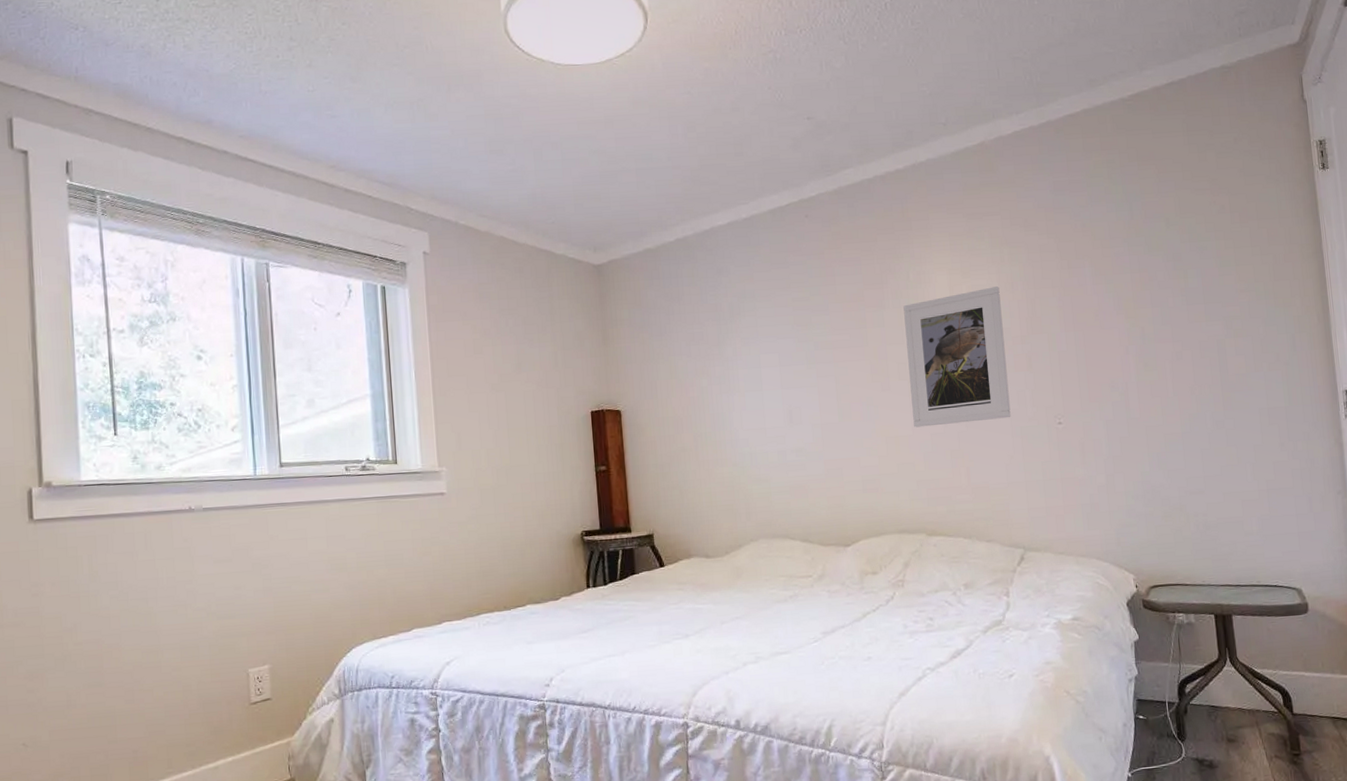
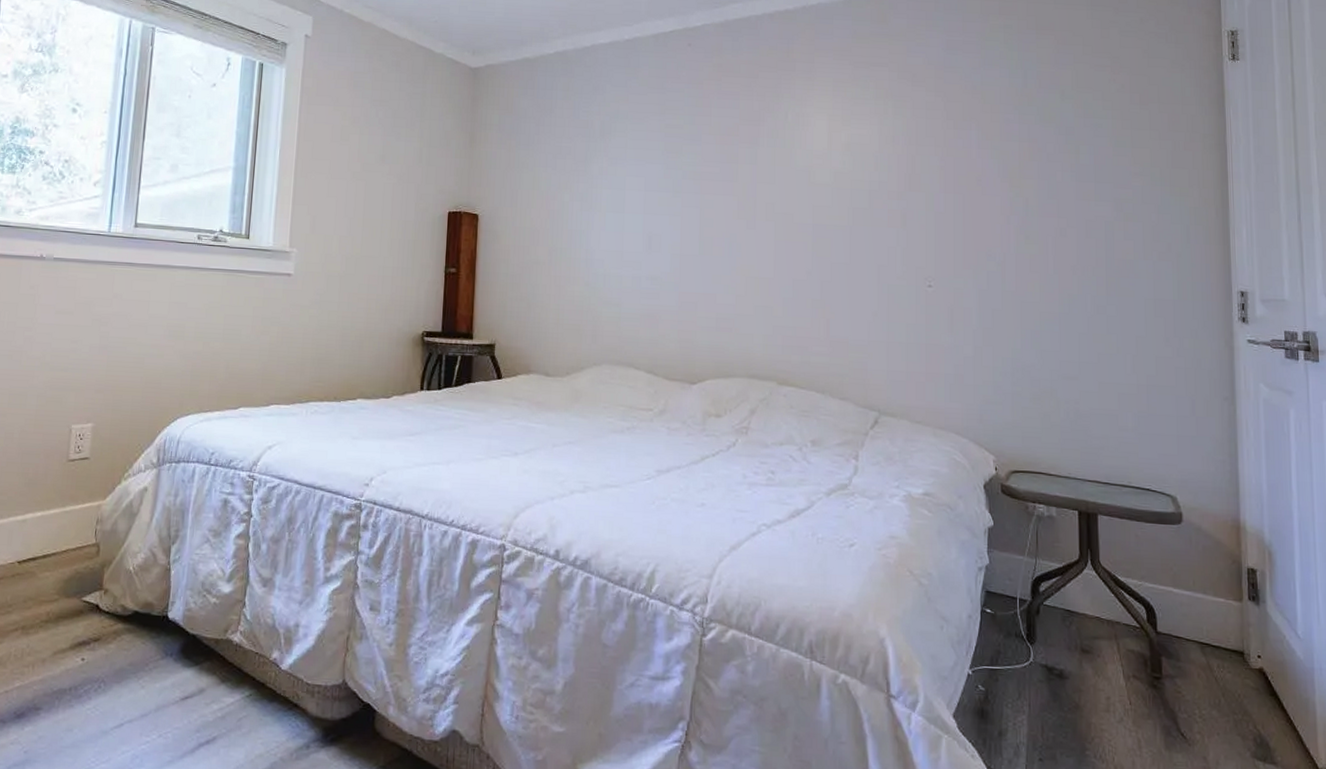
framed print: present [903,286,1011,428] -> none [776,138,880,274]

